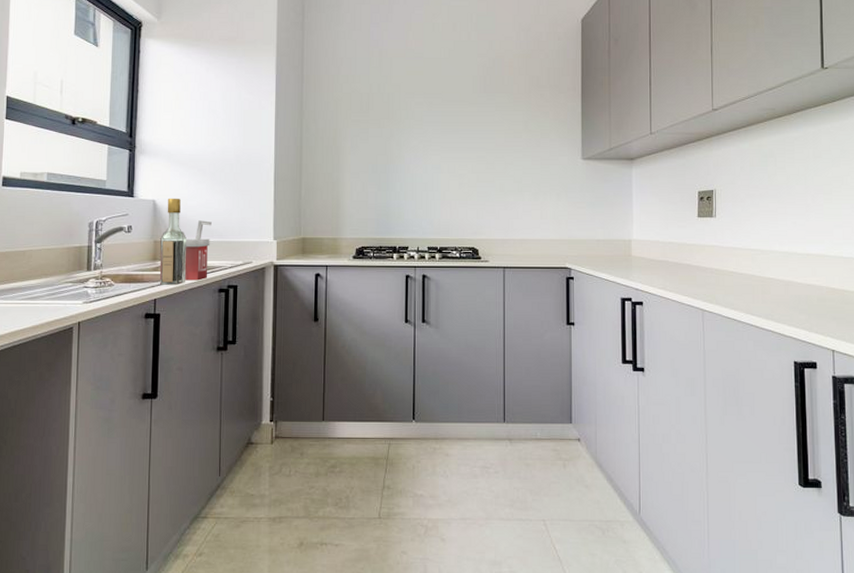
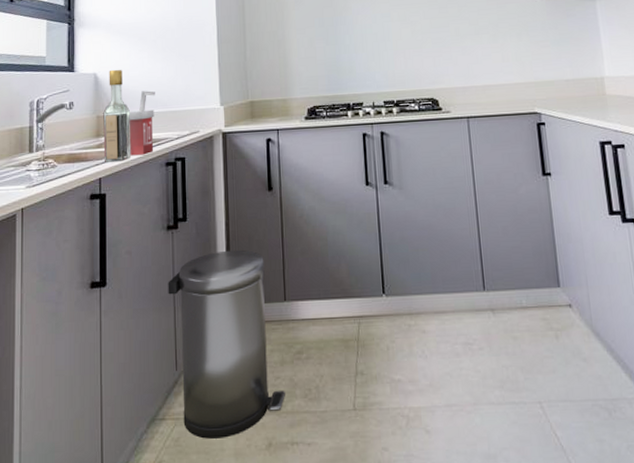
pedal bin: none [215,372,318,536] -> present [168,249,285,439]

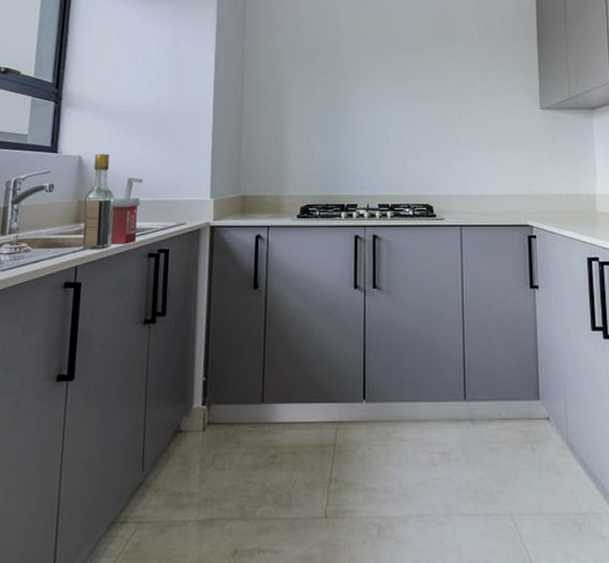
pedal bin: present [168,249,285,439] -> none [140,348,255,544]

